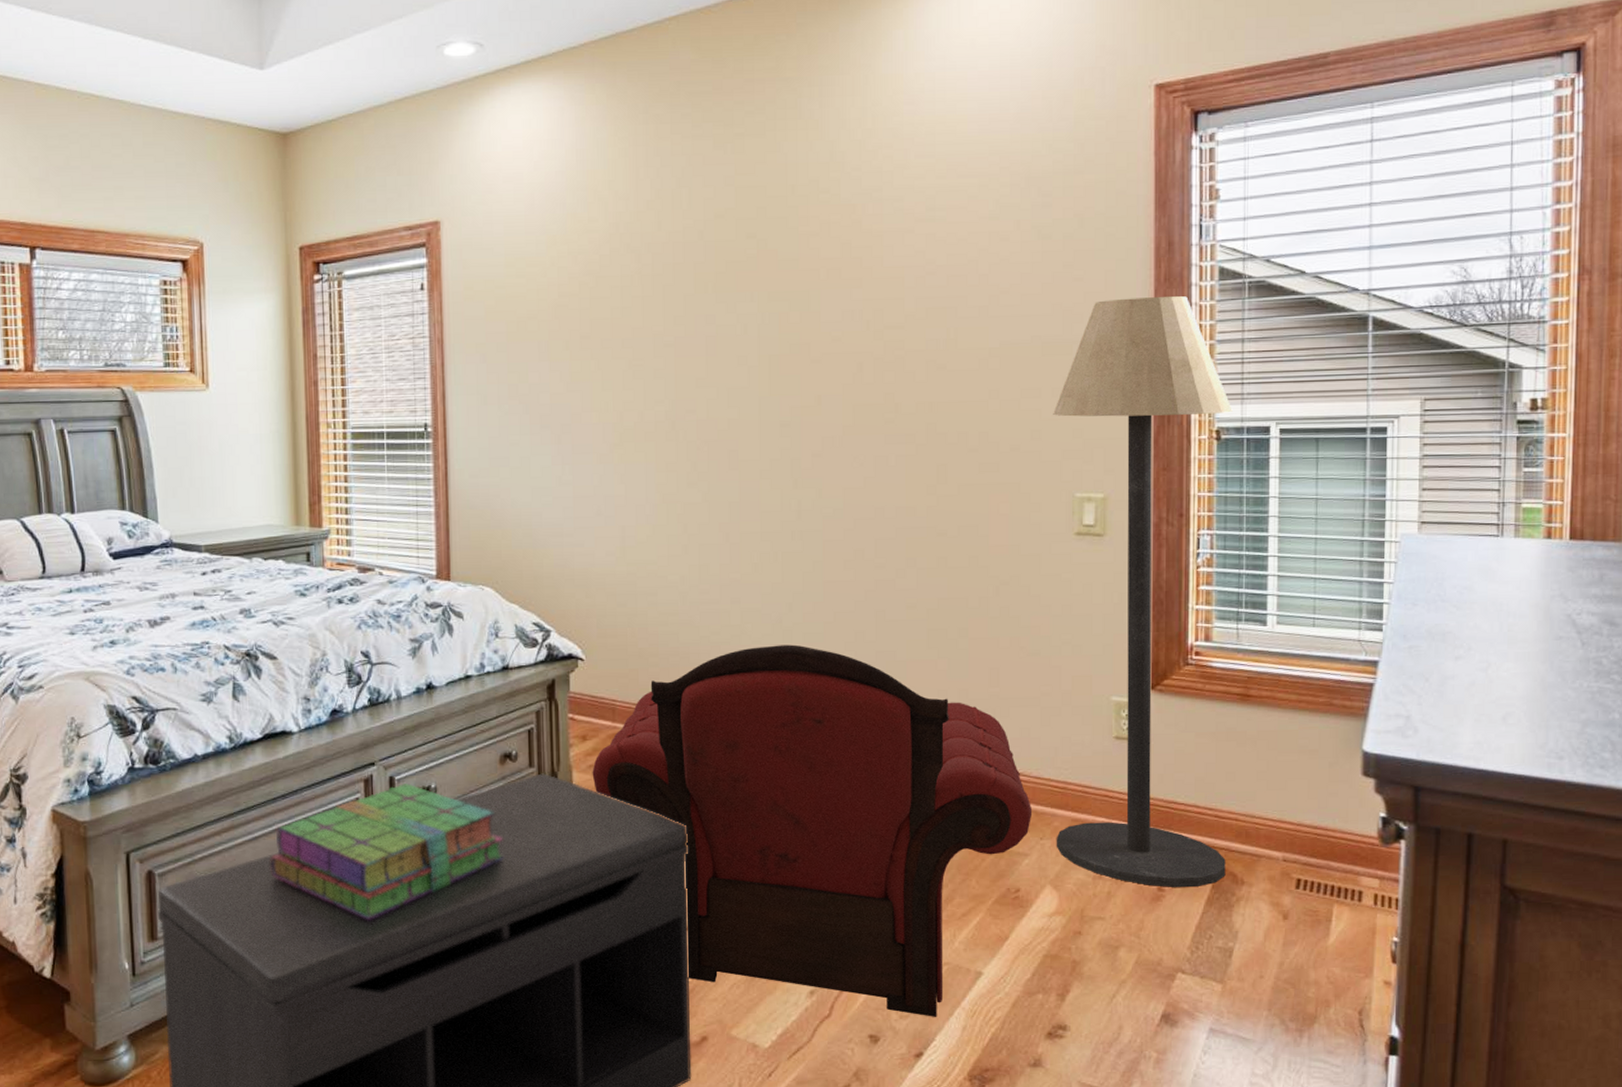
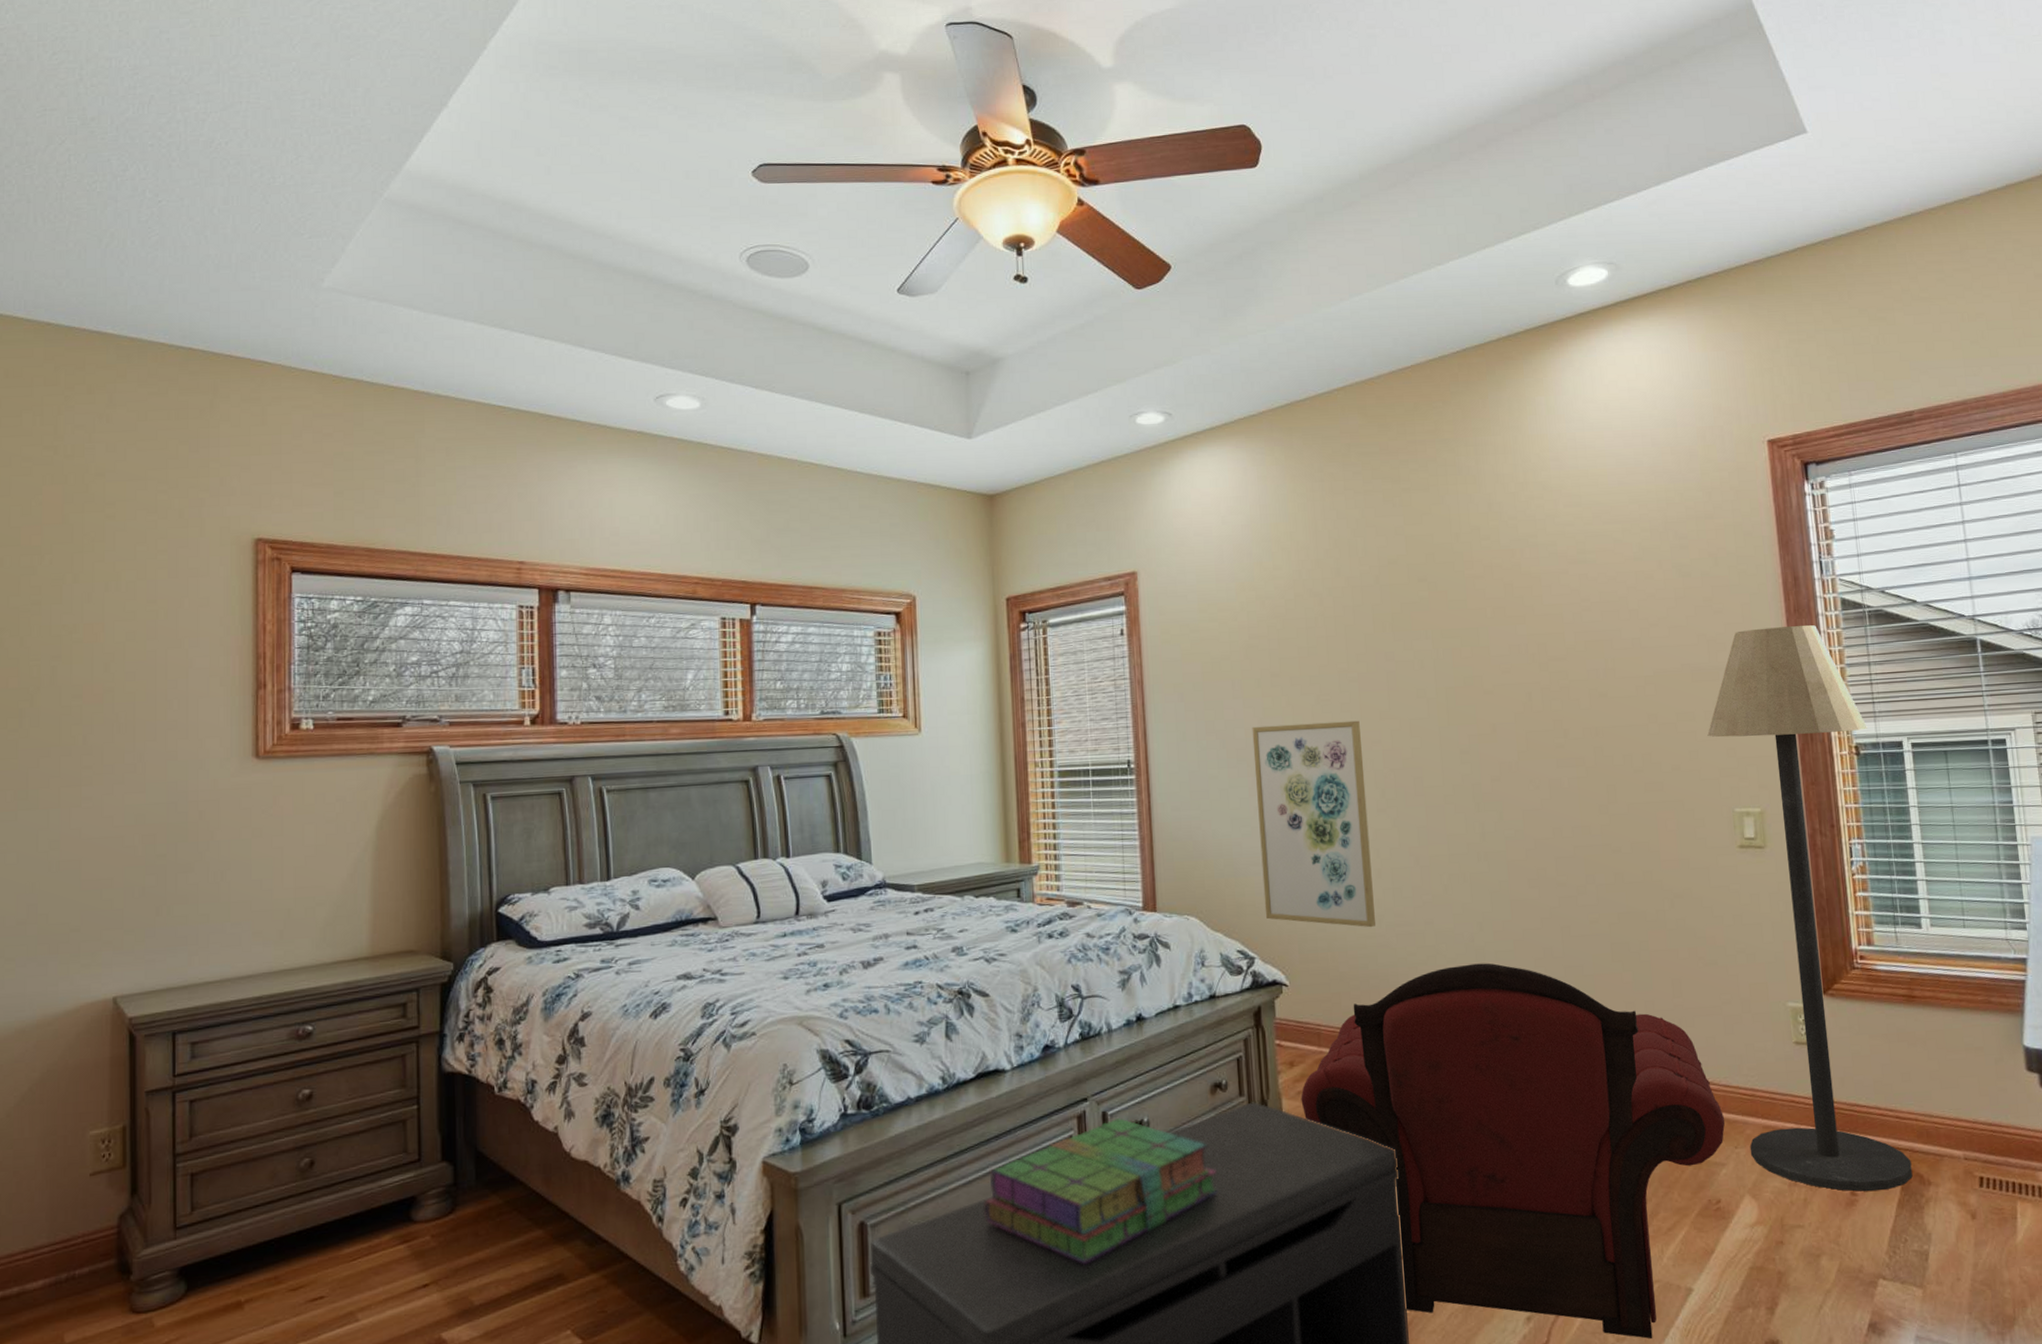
wall art: none [557,388,680,605] -> present [1252,720,1376,928]

